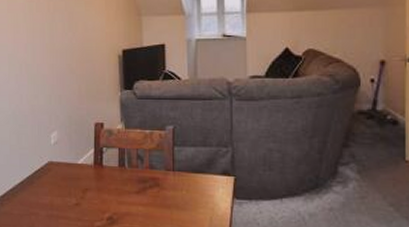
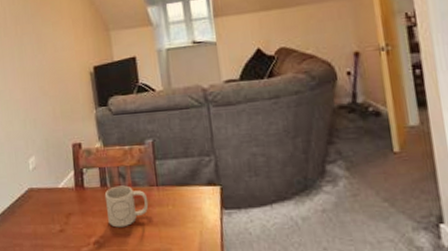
mug: none [121,167,164,207] -> present [104,185,149,228]

